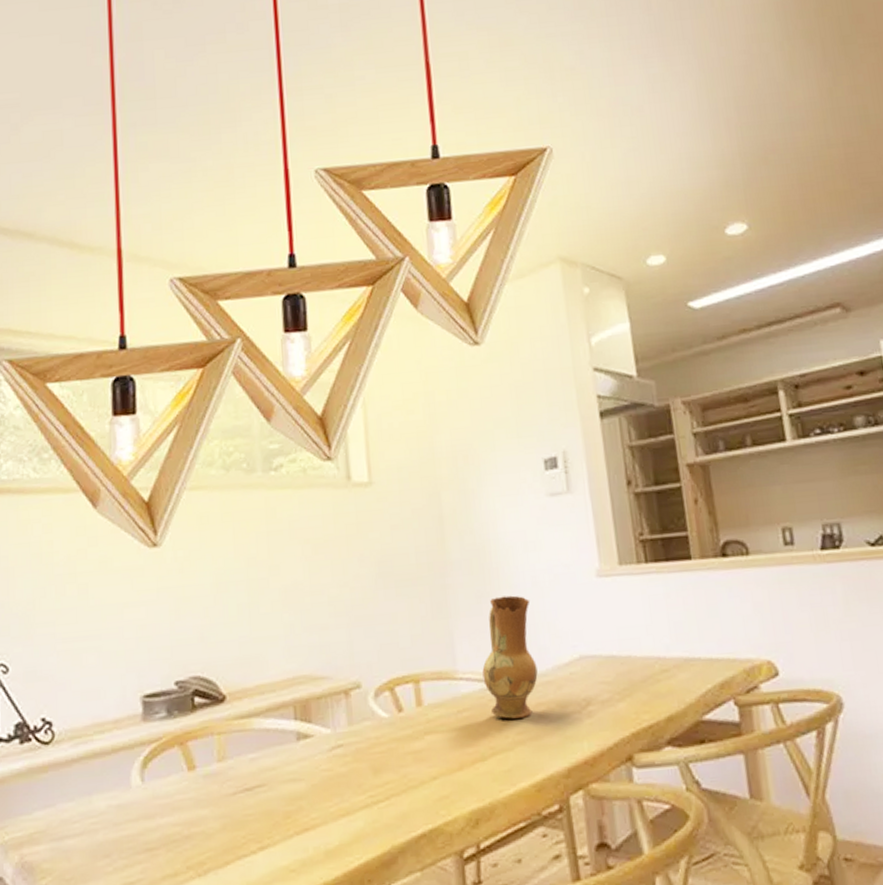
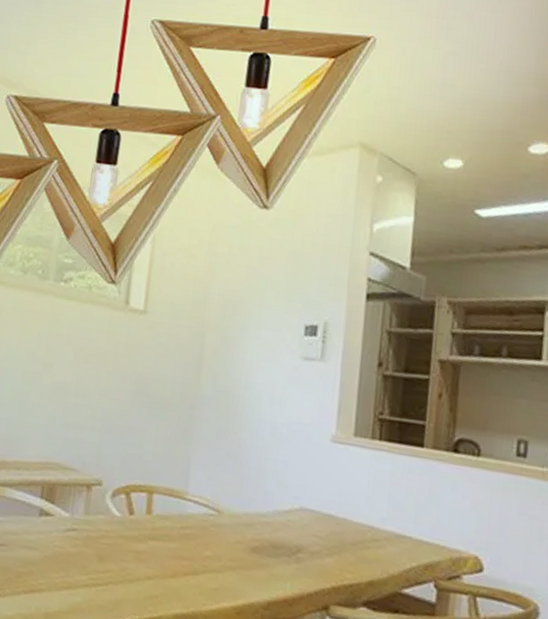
ceramic jug: present [482,595,538,719] -> none [209,437,266,549]

